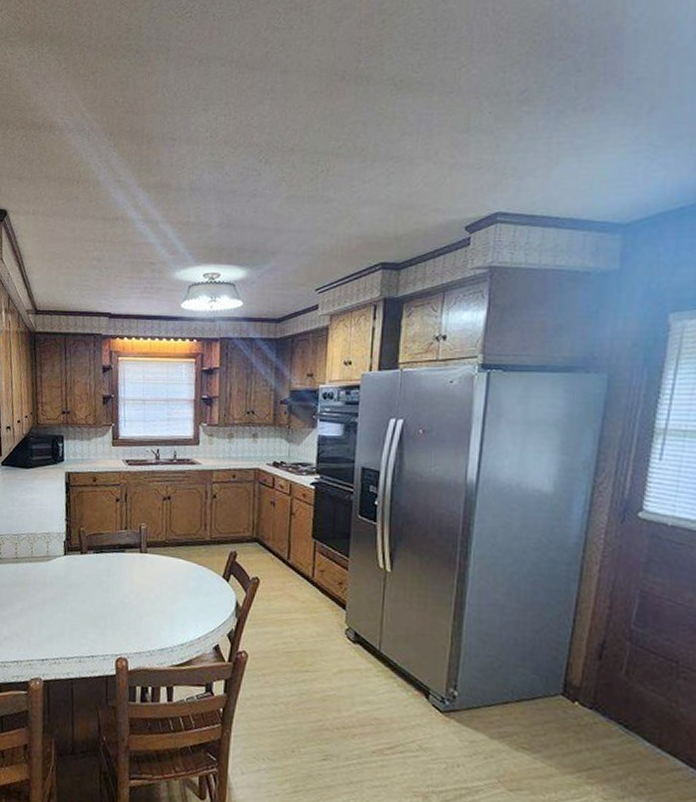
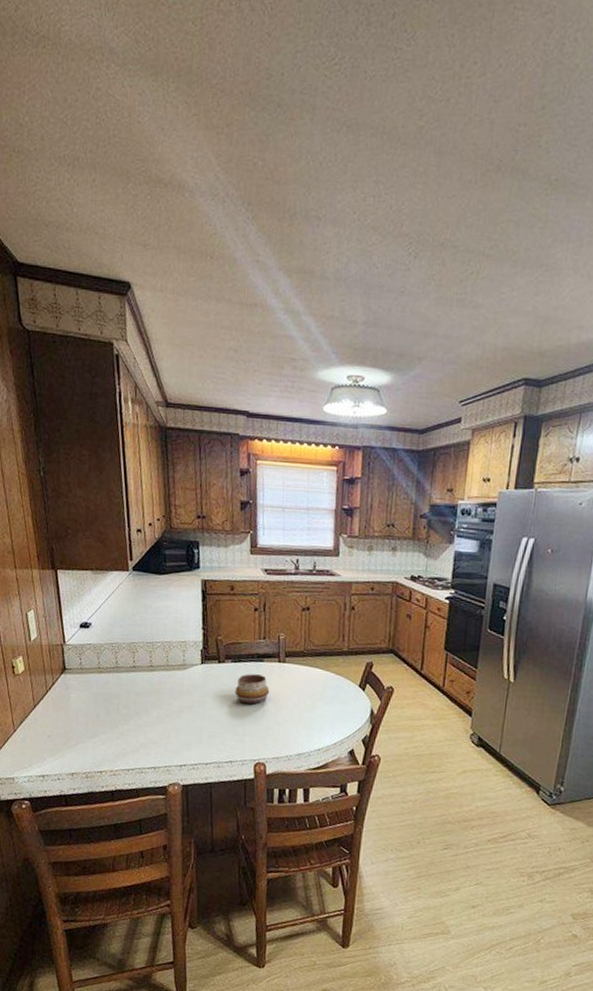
decorative bowl: none [96,564,132,596] -> present [234,673,270,705]

